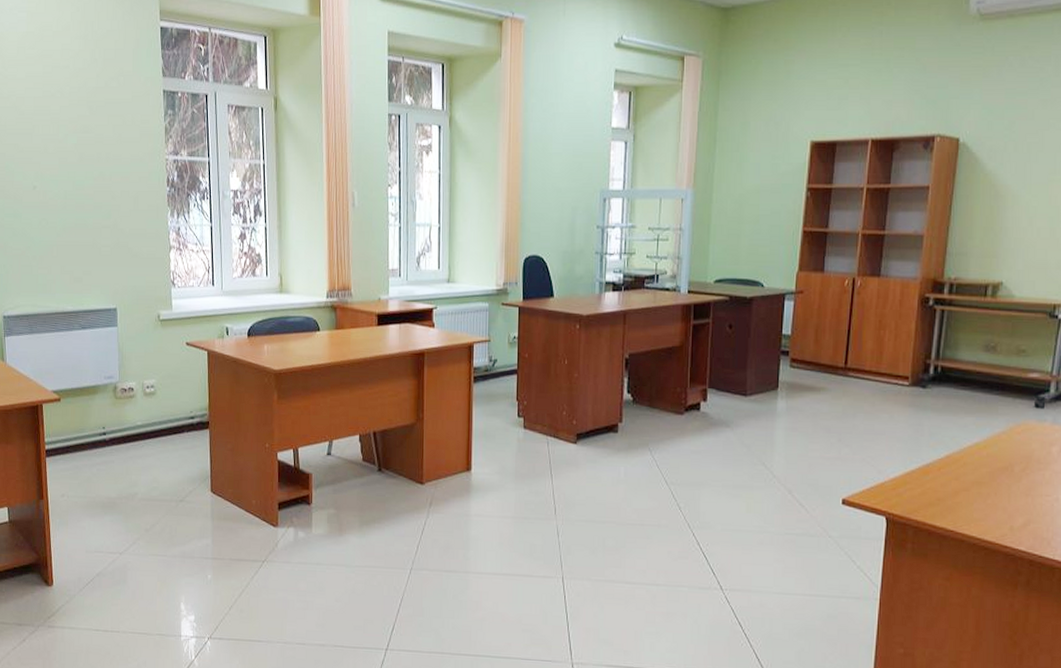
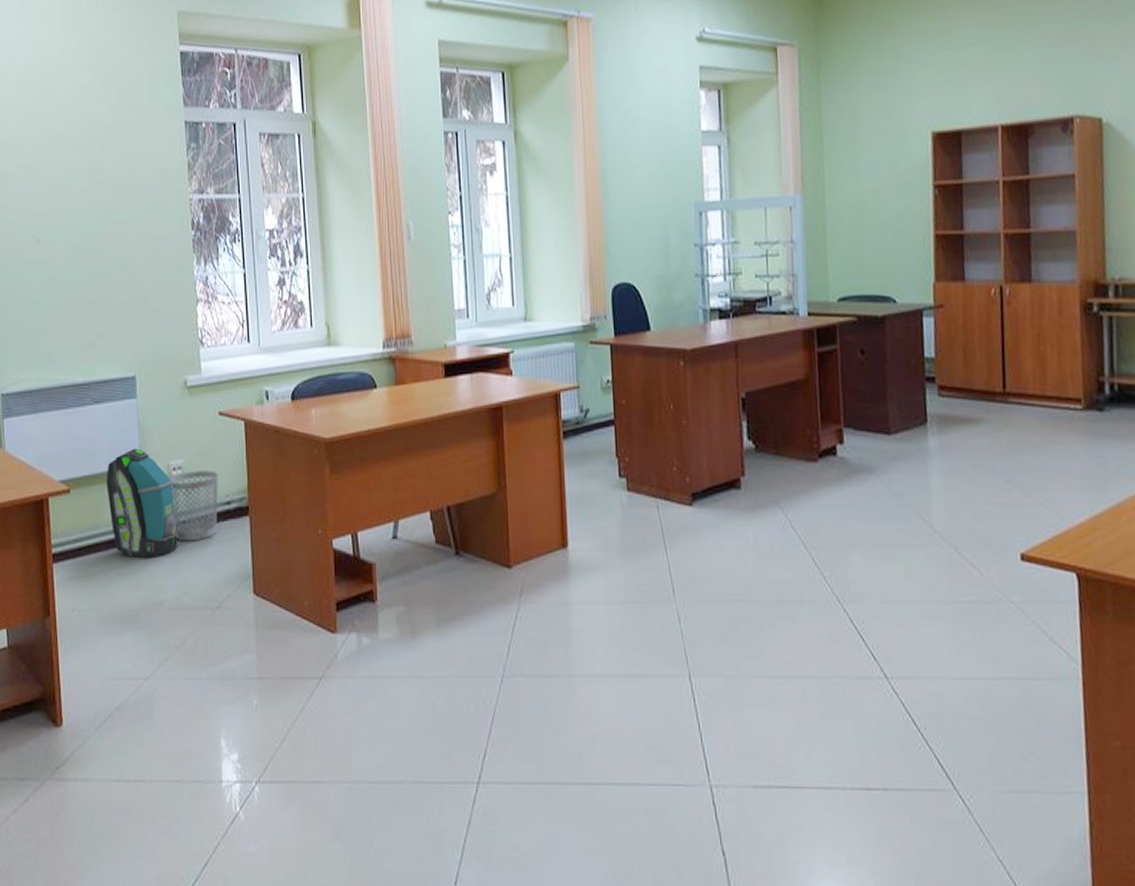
backpack: none [91,368,149,459] -> present [107,448,177,559]
wastebasket: none [143,390,184,447] -> present [169,470,218,542]

